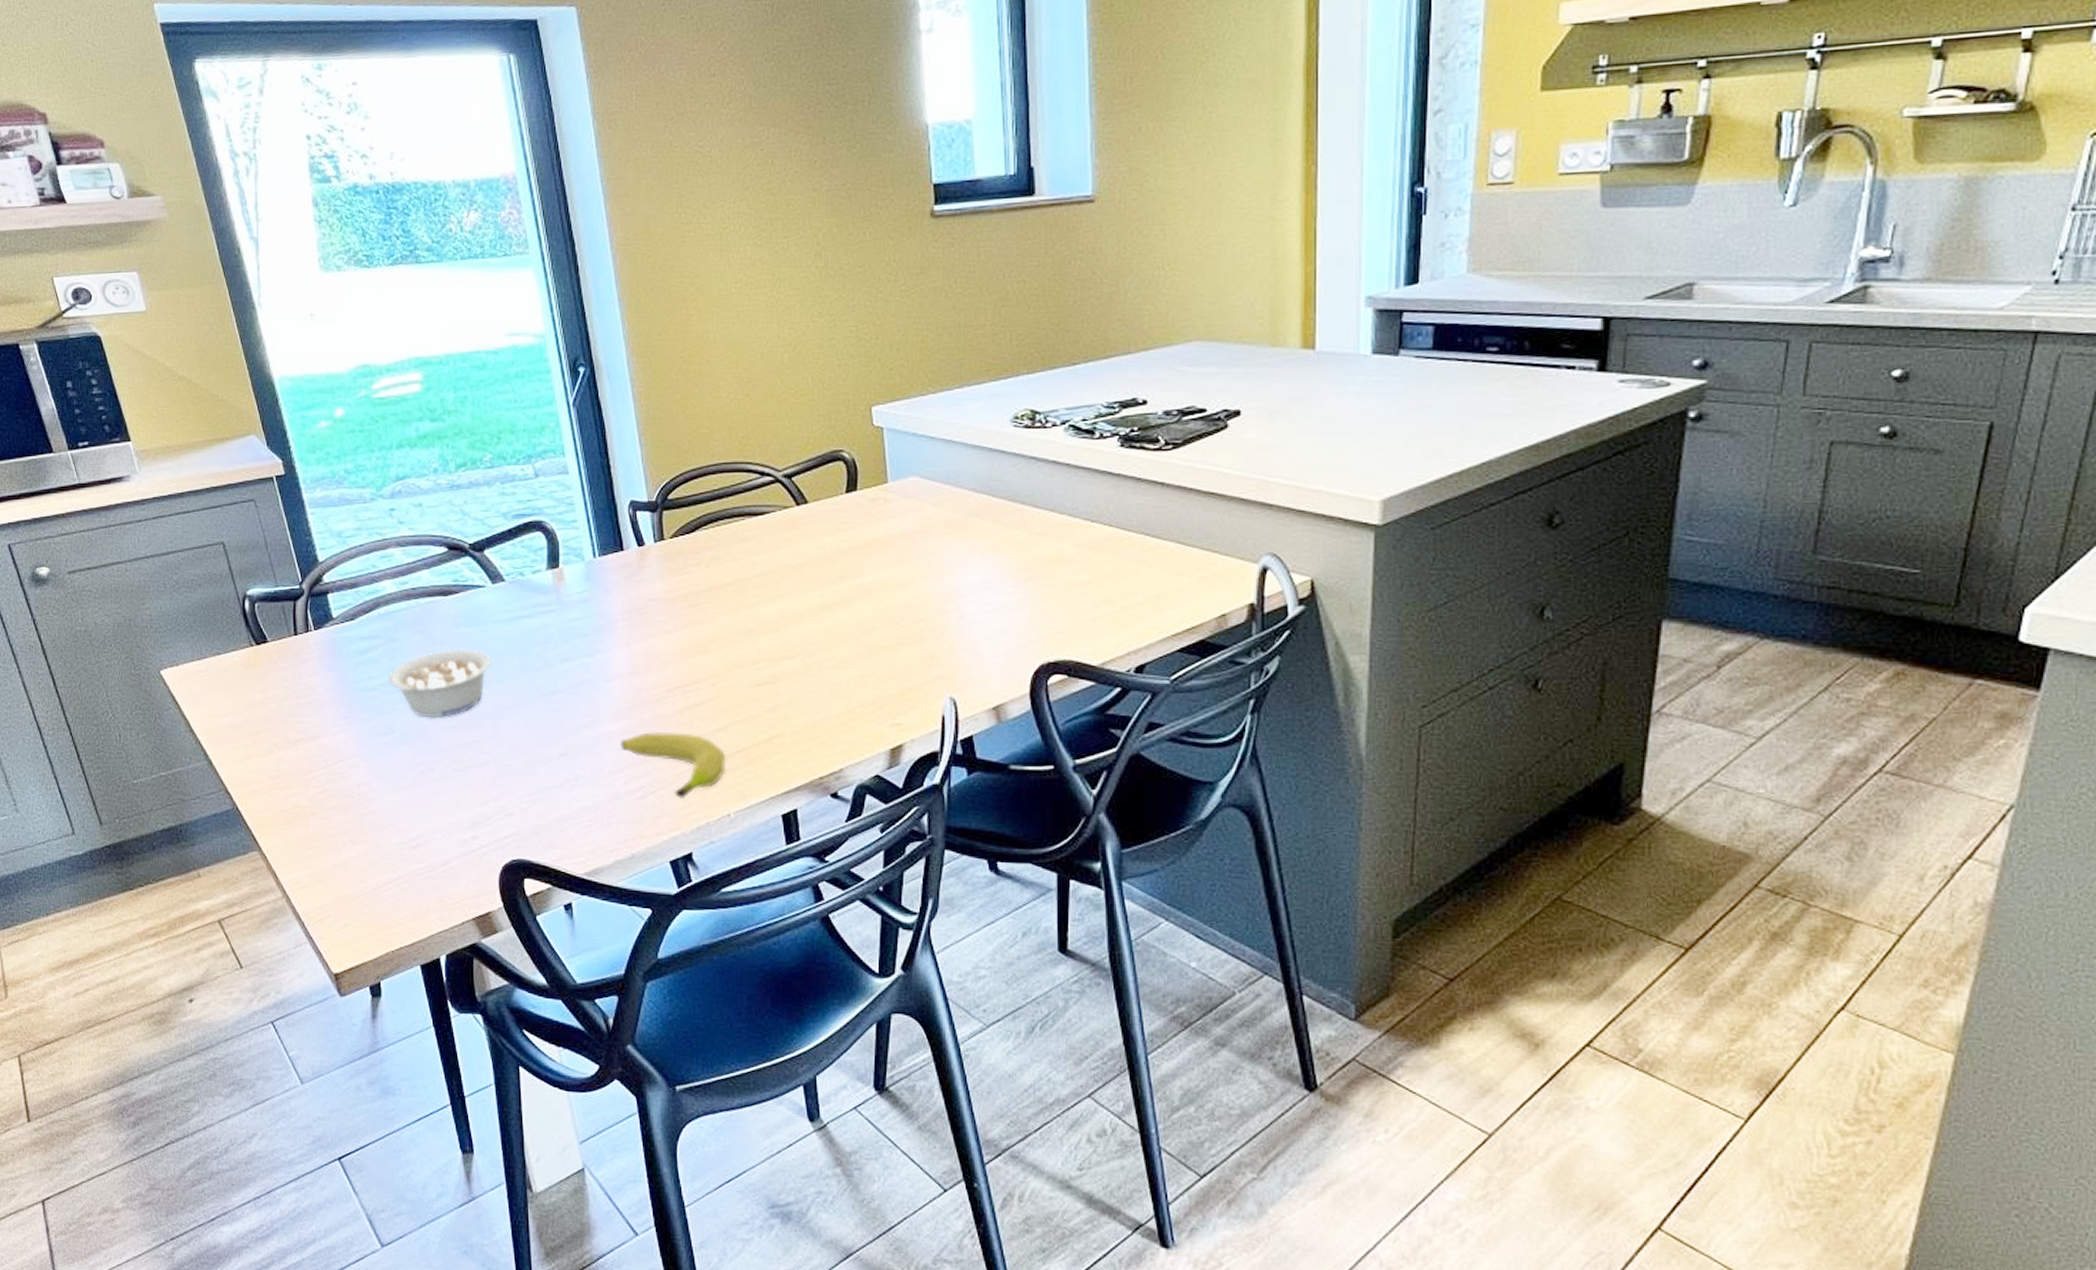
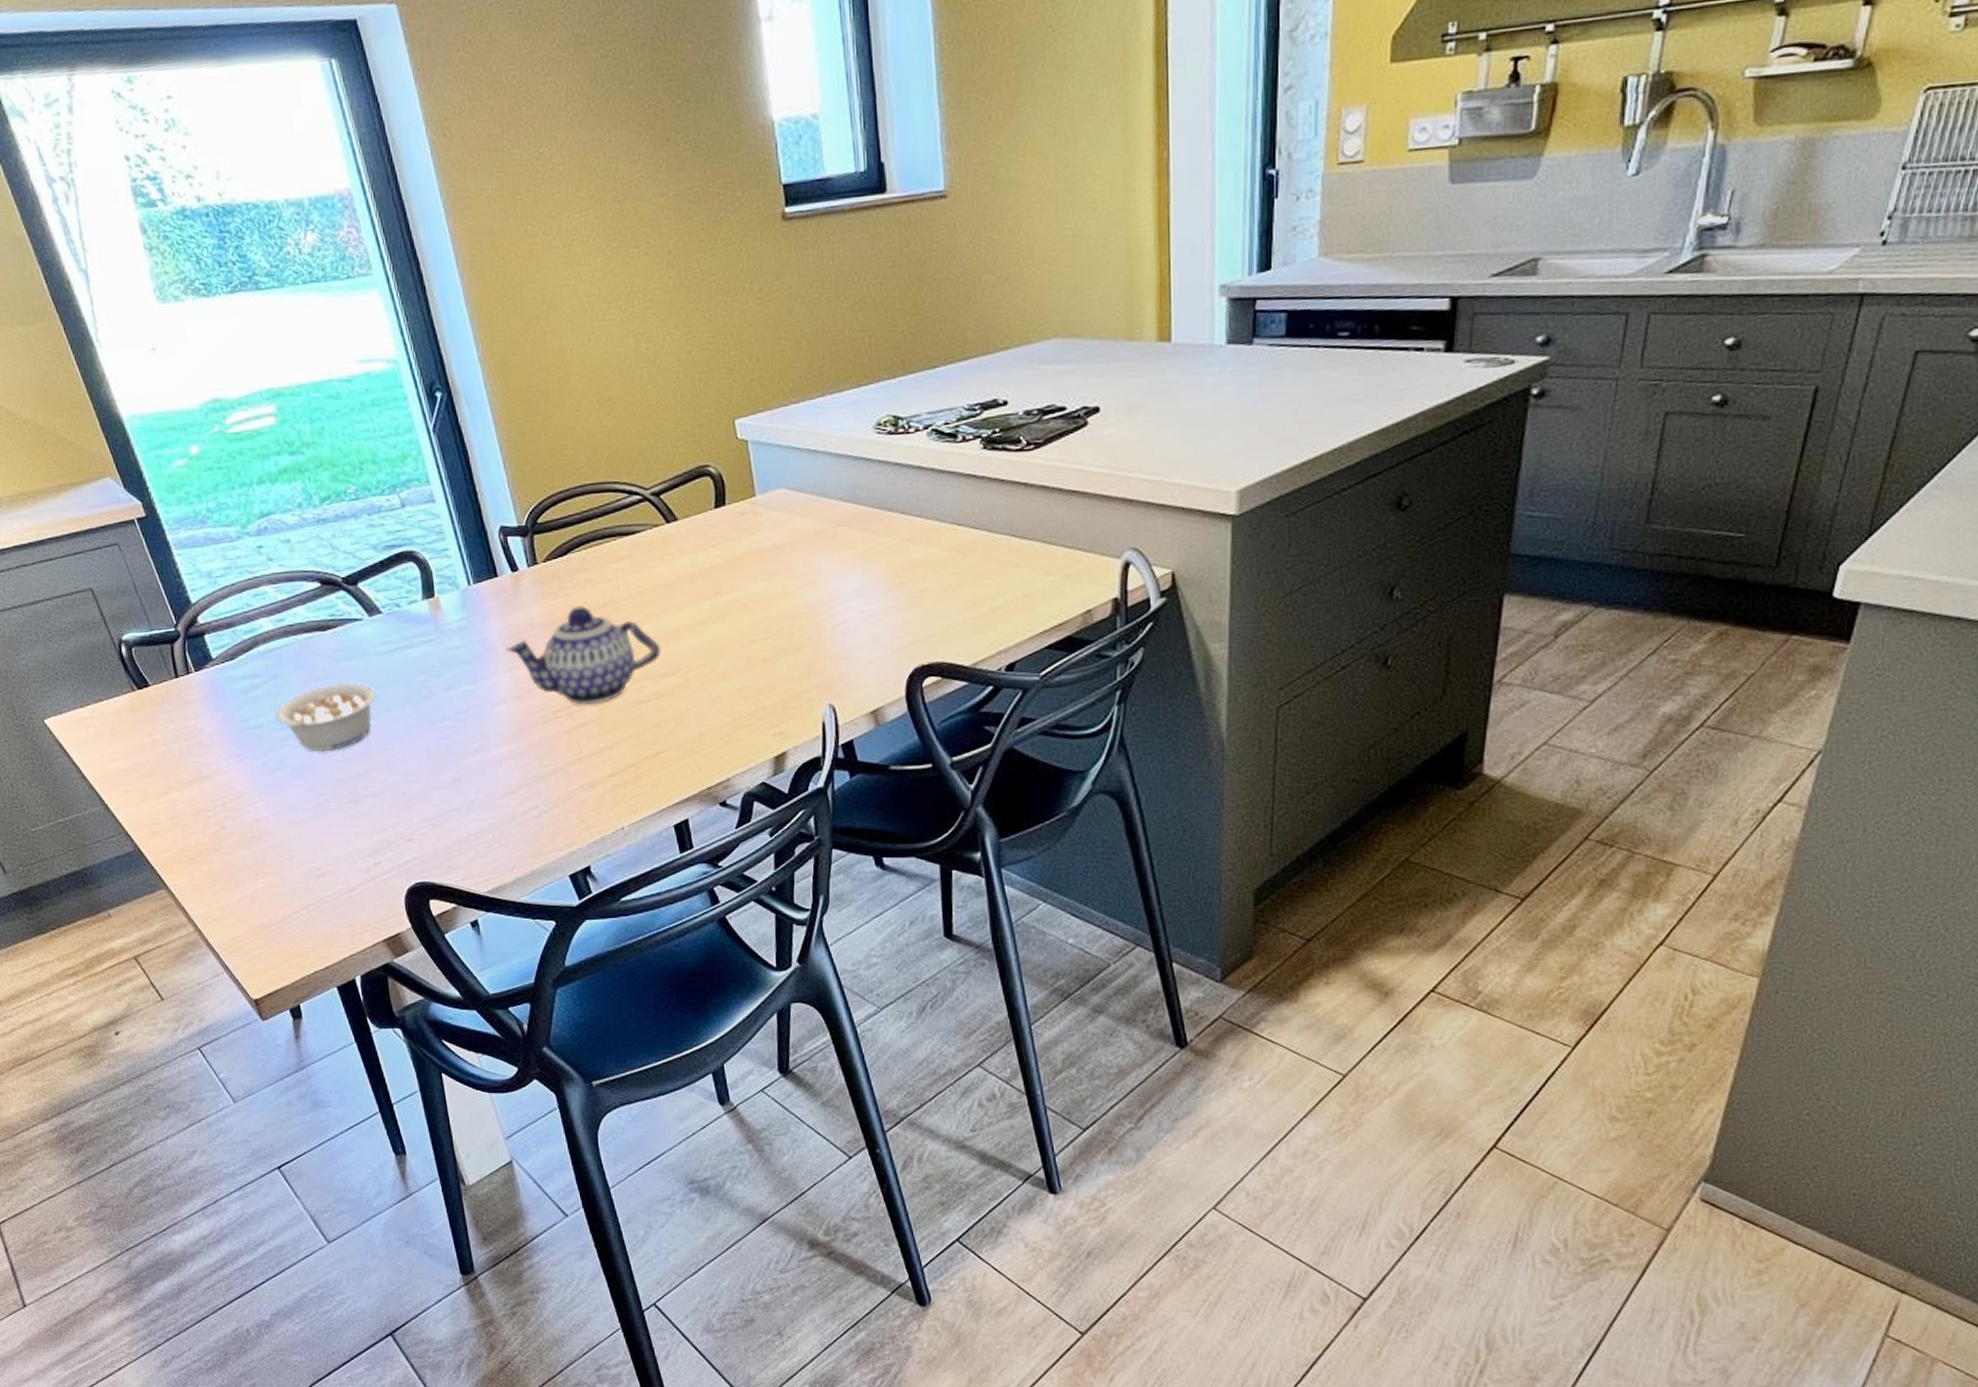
fruit: present [620,732,725,799] -> none [511,752,616,816]
teapot: none [625,584,781,685] -> present [505,606,661,705]

